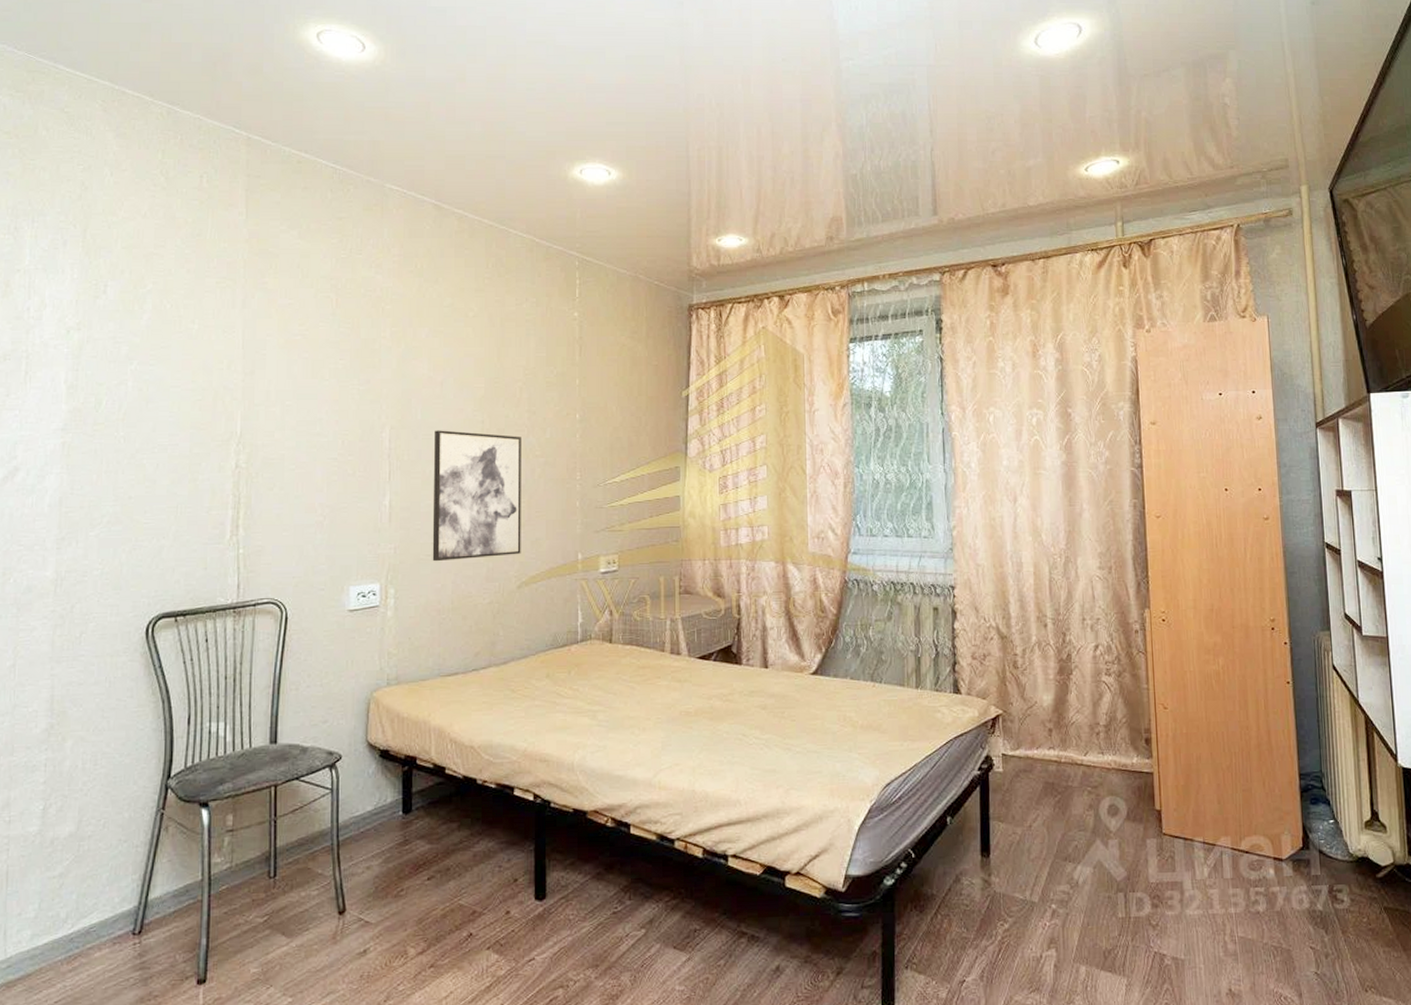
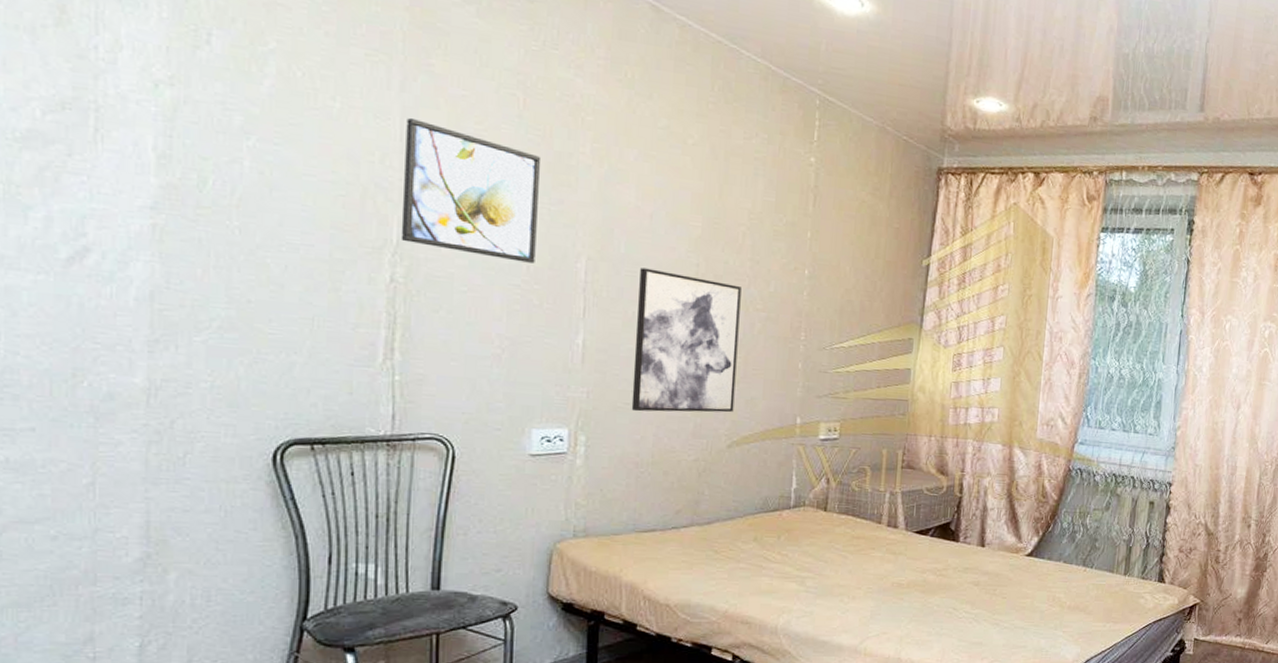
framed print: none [243,328,350,438] -> present [400,117,540,263]

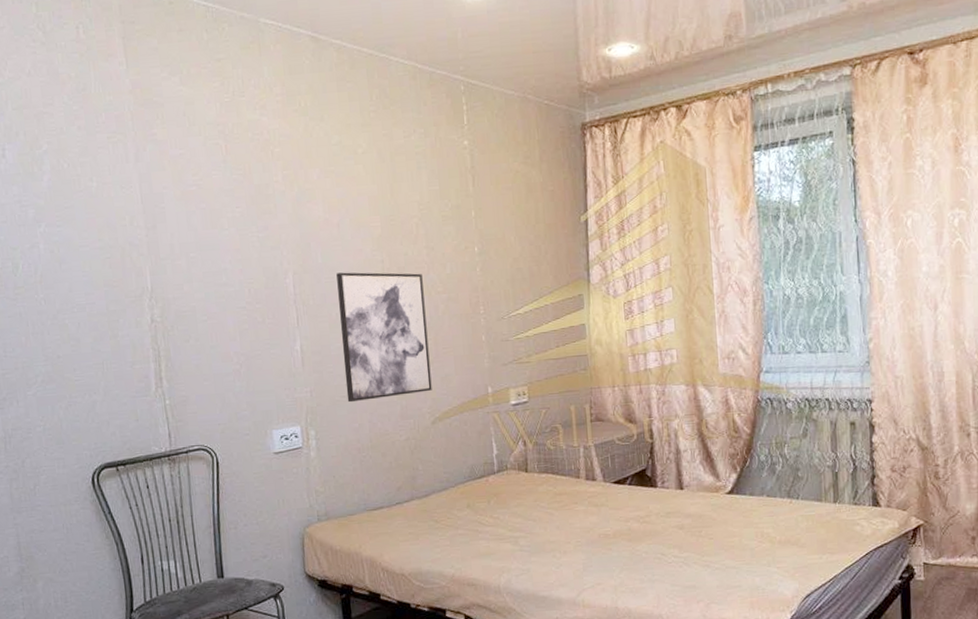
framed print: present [400,117,540,263] -> none [143,182,254,287]

